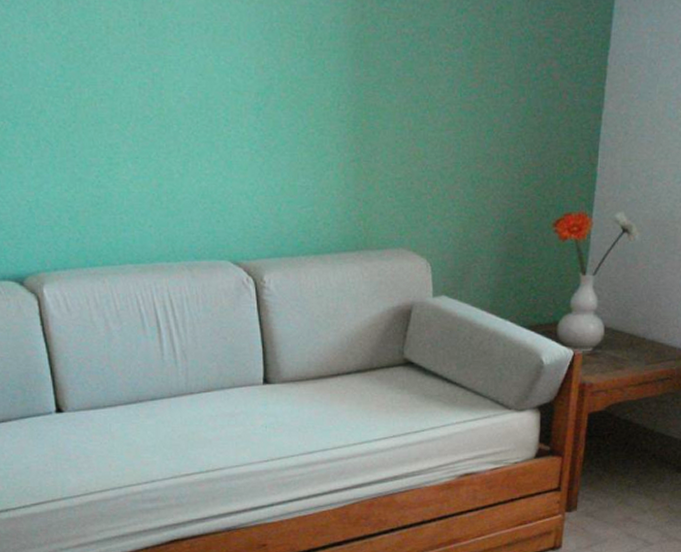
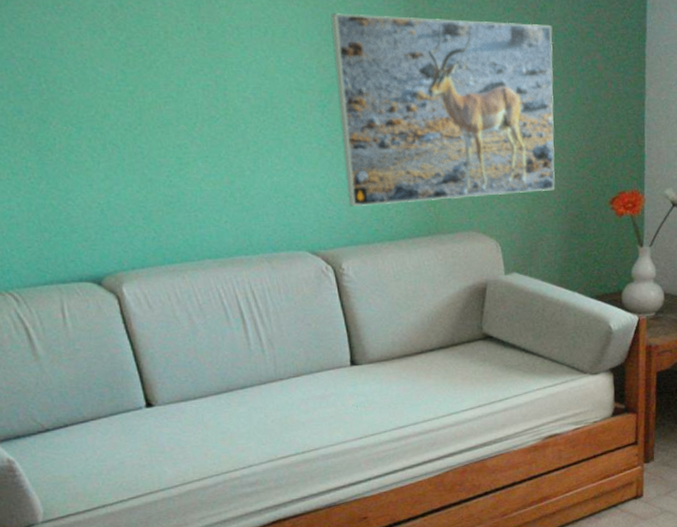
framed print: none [274,11,507,216] -> present [330,13,555,206]

